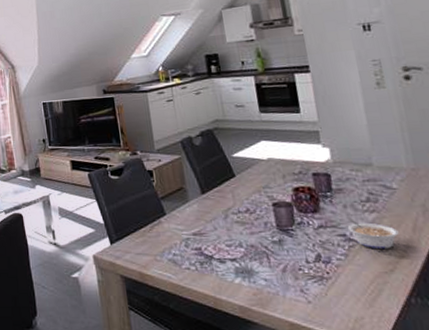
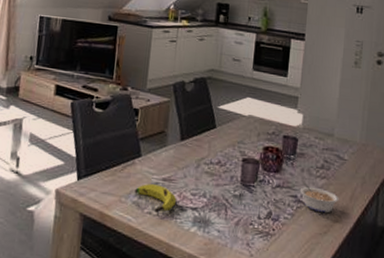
banana: none [167,240,213,267] -> present [134,184,177,212]

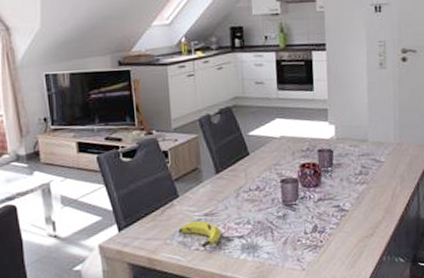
legume: present [299,182,339,213] -> none [341,191,381,217]

